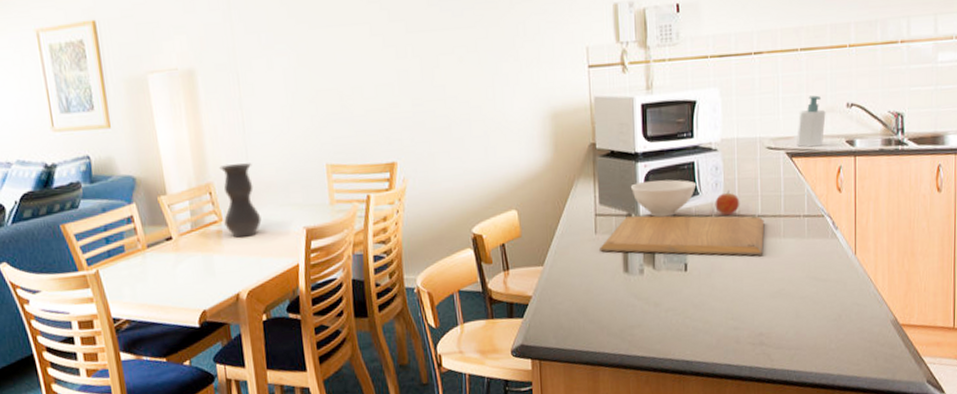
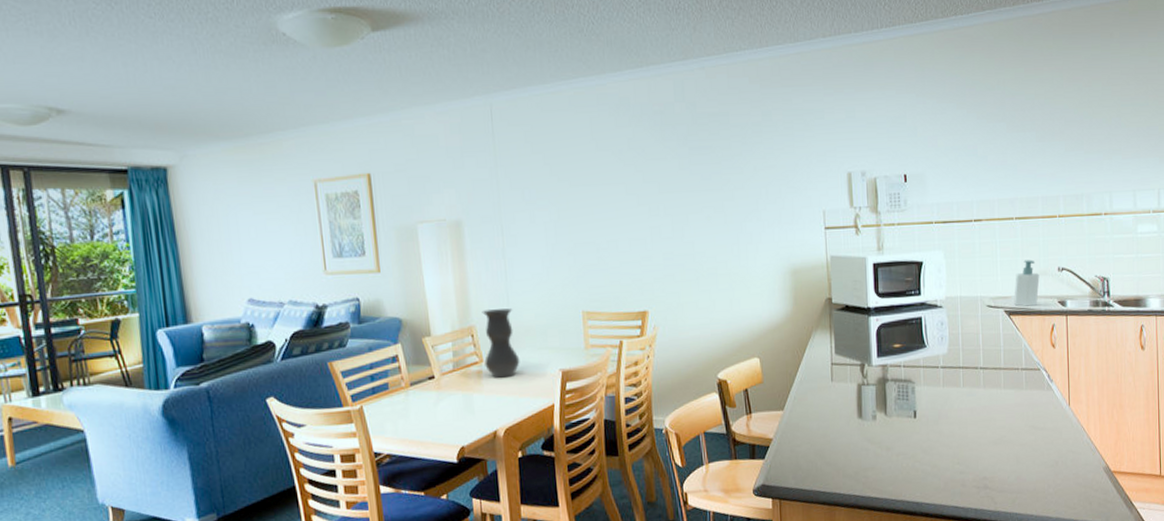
chopping board: present [600,215,765,256] -> none [836,365,986,405]
bowl: present [630,179,697,218] -> none [863,333,924,368]
fruit: present [715,191,740,216] -> none [941,344,964,368]

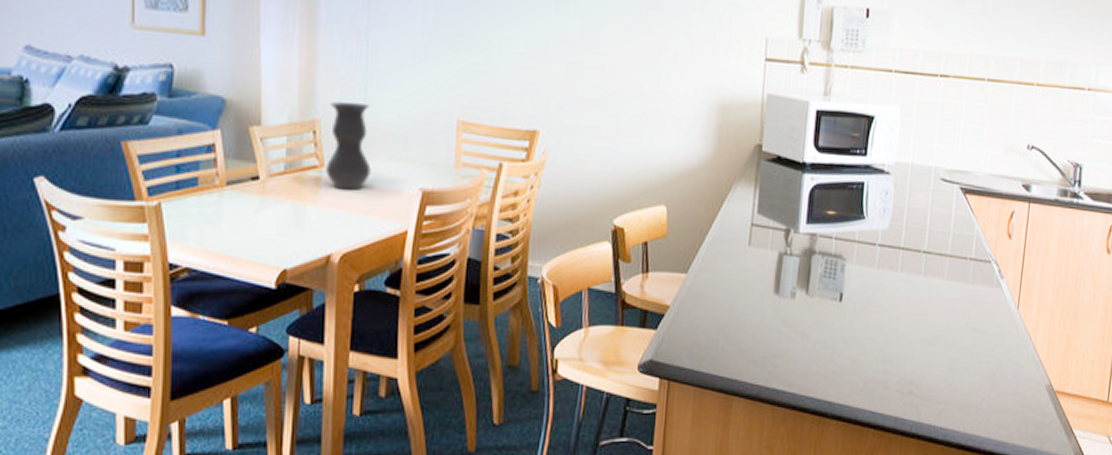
soap bottle: present [1014,260,1040,307] -> none [972,131,1006,186]

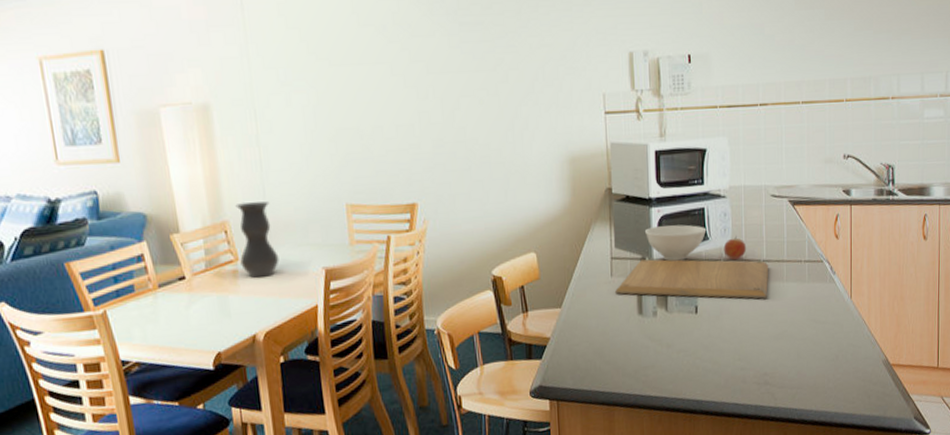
chopping board: none [751,231,930,295] -> present [615,259,769,299]
bowl: none [793,196,864,238] -> present [644,224,707,261]
fruit: none [880,219,907,247] -> present [723,236,747,261]

